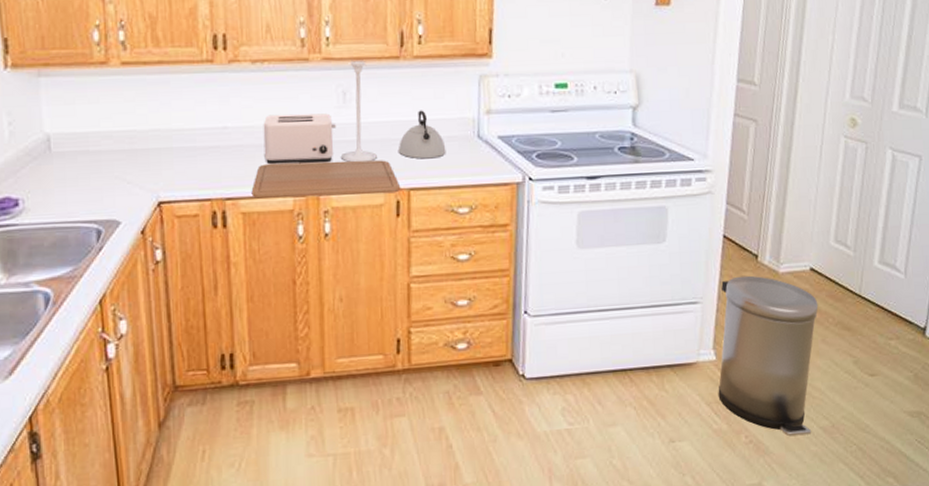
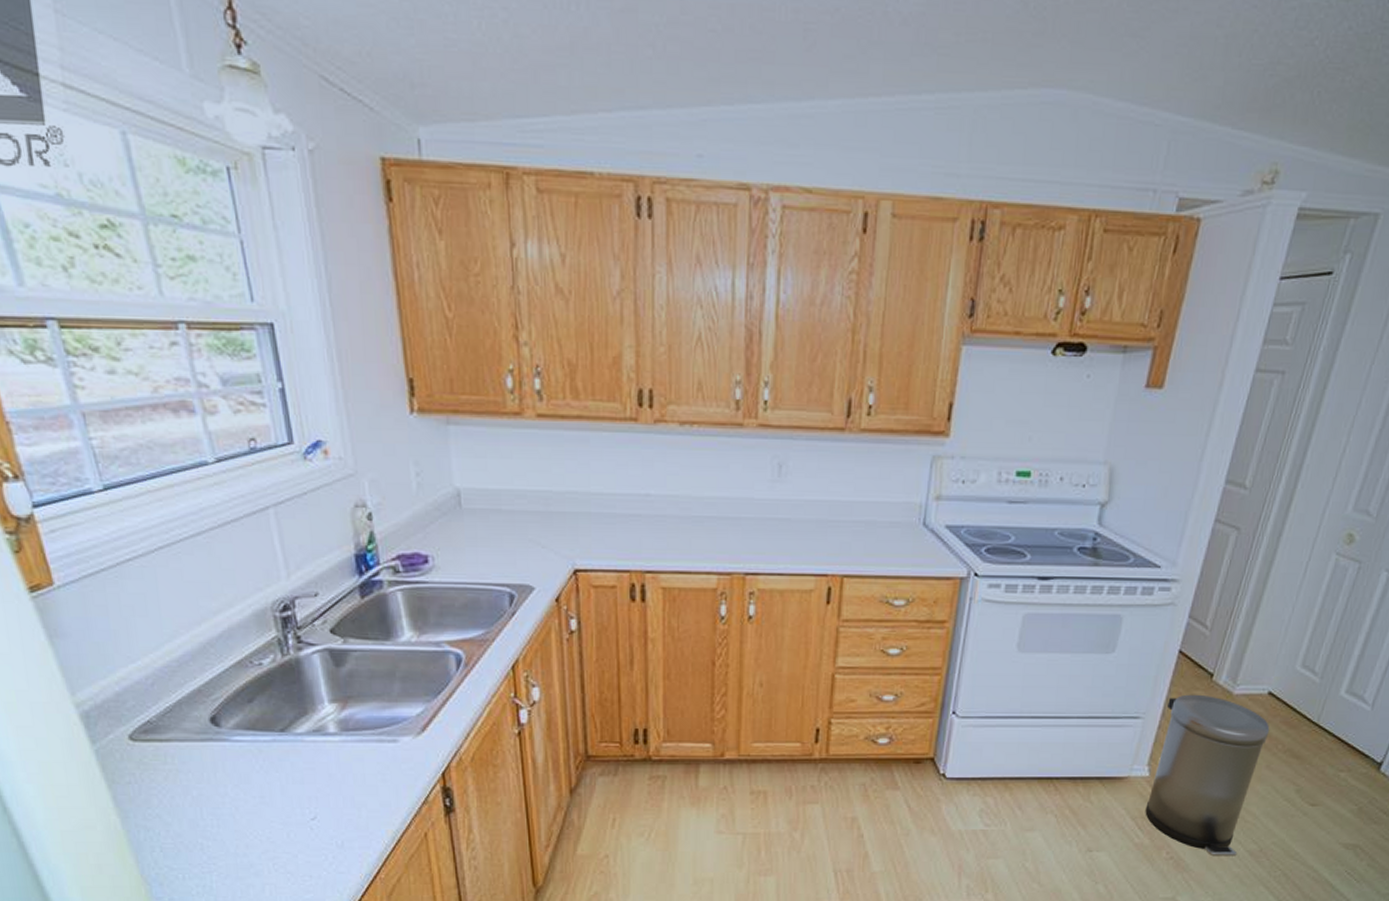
chopping board: present [251,160,401,199] -> none [673,537,834,579]
toaster: present [263,113,336,165] -> none [689,484,768,540]
candlestick: present [340,61,377,163] -> none [771,430,811,544]
kettle: present [398,110,446,159] -> none [834,490,887,545]

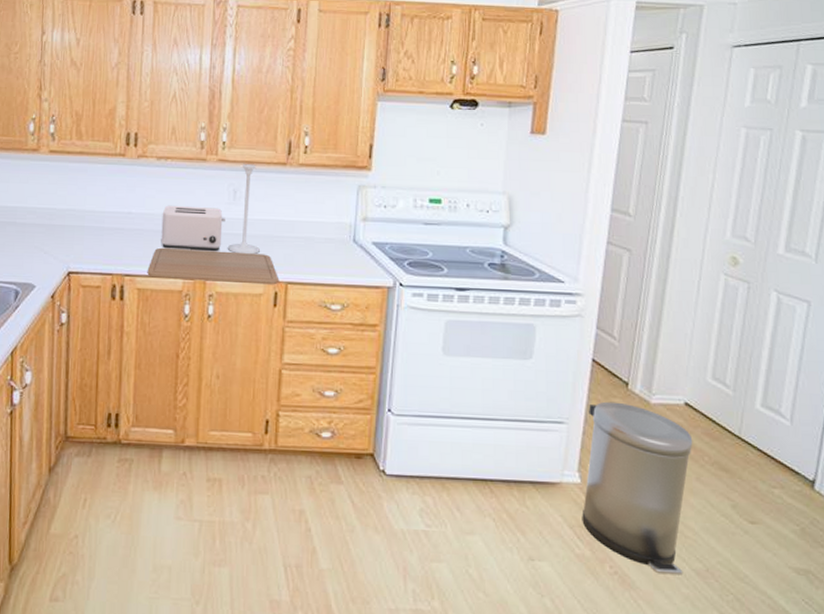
chopping board: none [673,537,834,579] -> present [147,247,279,285]
toaster: none [689,484,768,540] -> present [161,205,225,251]
candlestick: none [771,430,811,544] -> present [227,164,260,255]

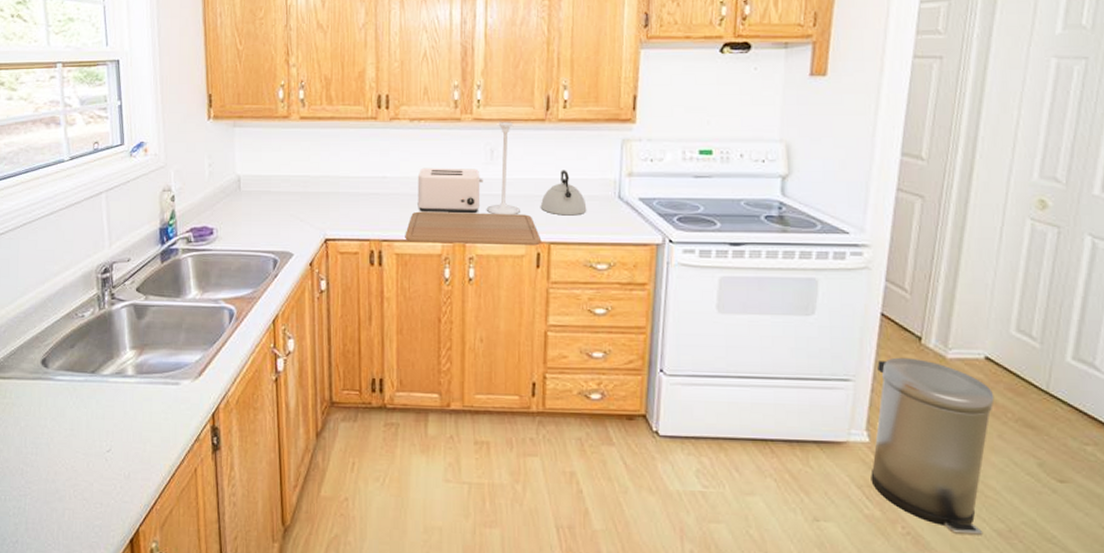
kettle: none [279,212,323,257] -> present [540,170,587,216]

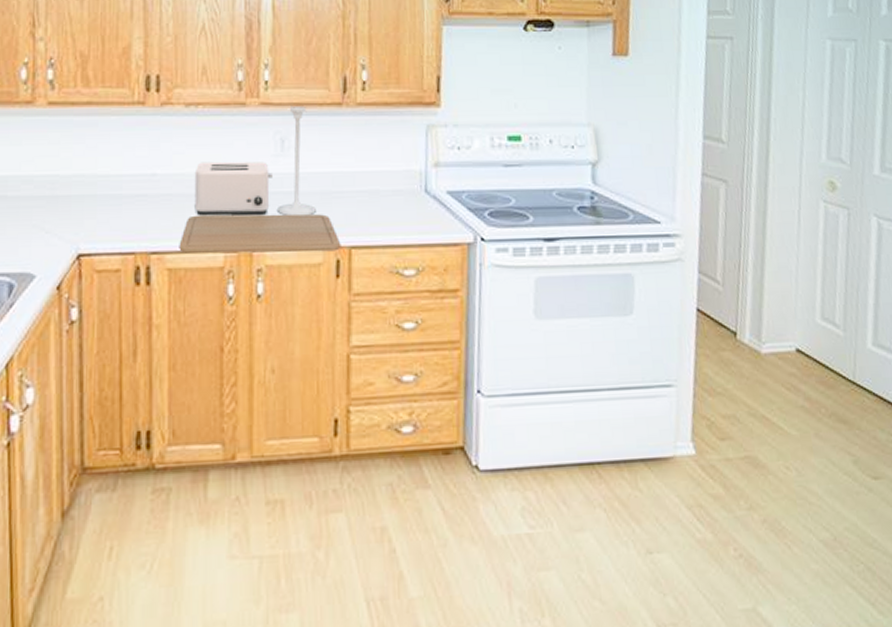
kettle: present [540,170,587,216] -> none [338,161,391,214]
pedal bin: present [871,357,995,536] -> none [697,355,811,551]

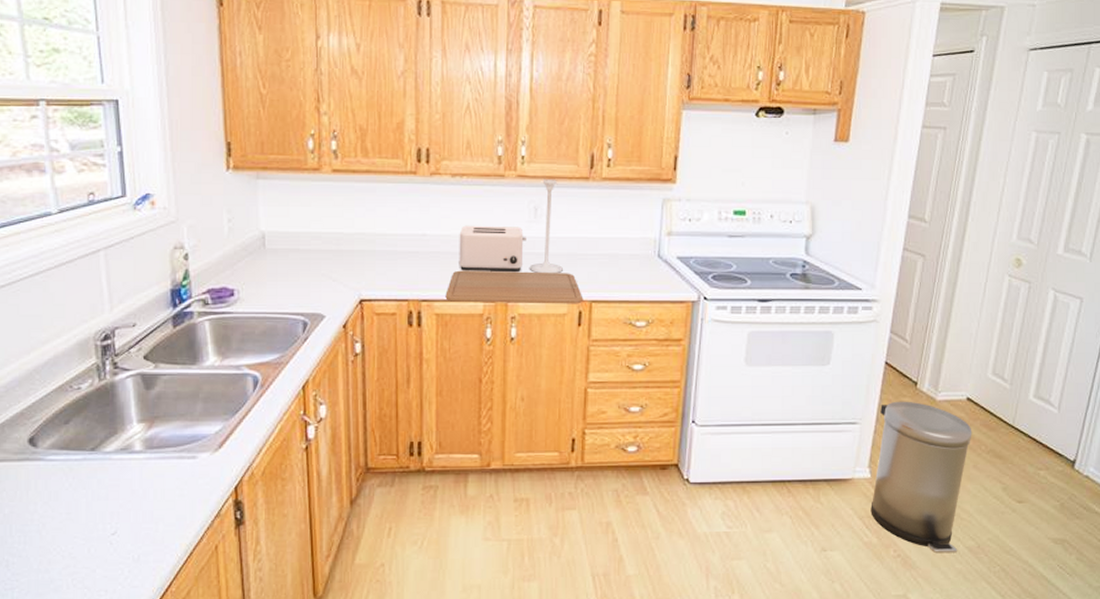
pedal bin: none [697,355,811,551] -> present [870,401,972,554]

